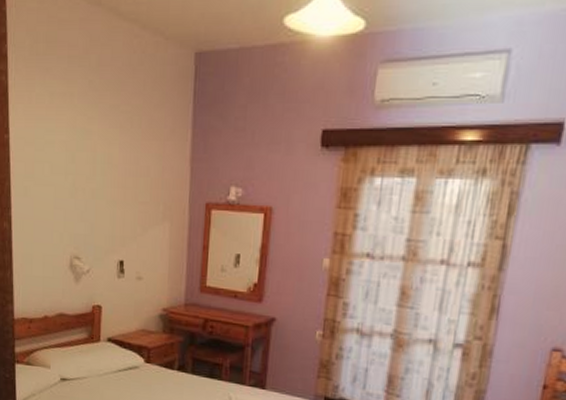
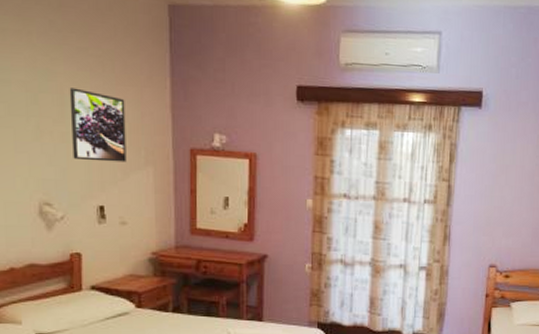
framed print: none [100,145,149,218] -> present [69,87,126,163]

